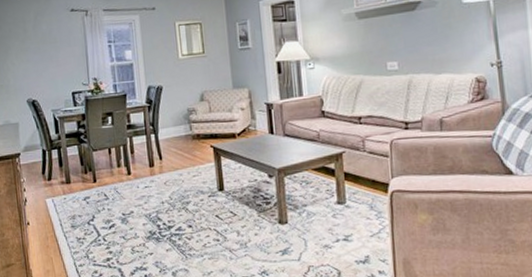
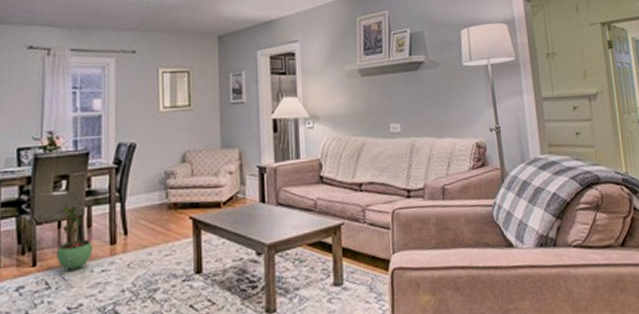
potted plant: none [110,136,137,185] -> present [57,205,93,270]

